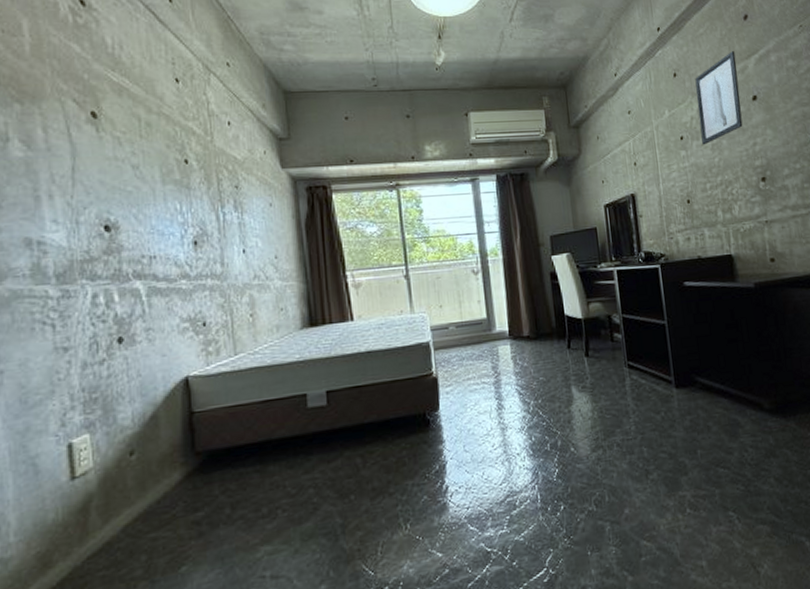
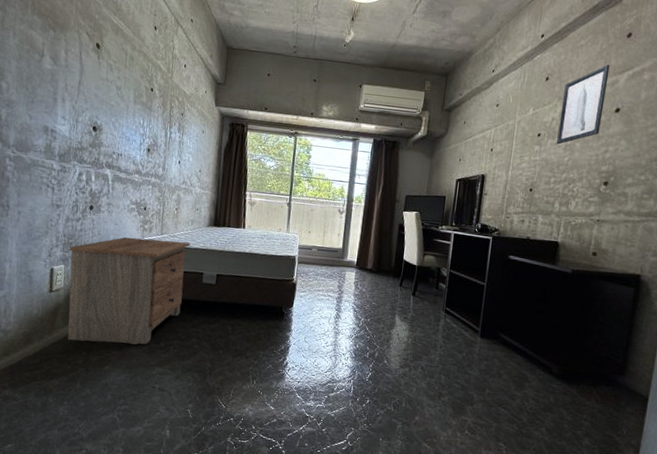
nightstand: none [94,356,283,544] -> present [67,237,191,345]

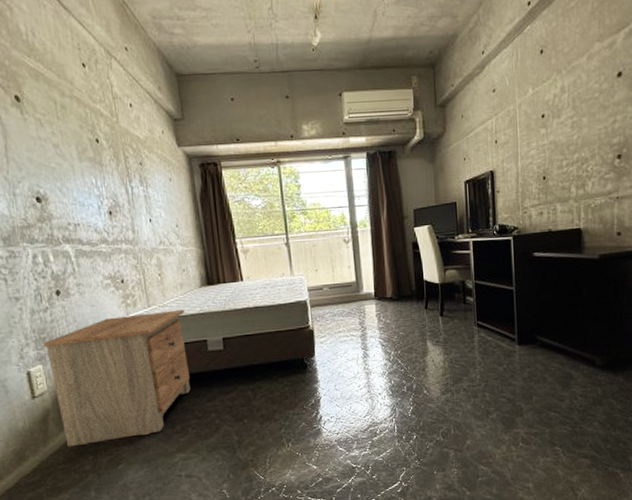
wall art: present [557,65,610,145] -> none [561,25,605,123]

